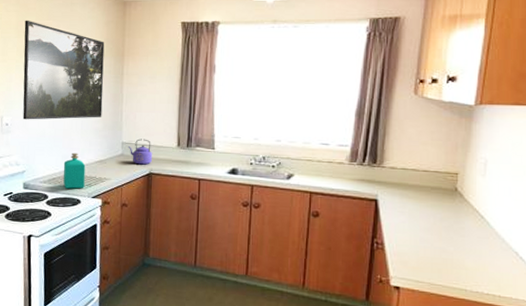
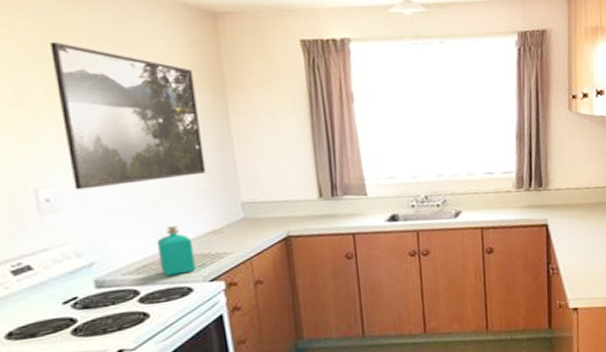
kettle: present [128,138,152,165] -> none [251,194,288,228]

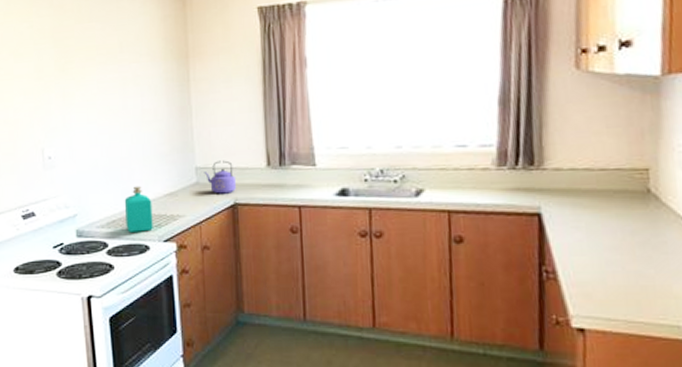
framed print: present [50,41,206,190] -> none [61,24,167,150]
kettle: none [251,194,288,228] -> present [204,160,236,194]

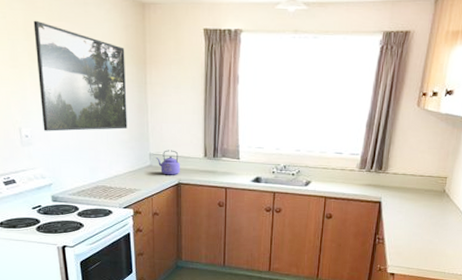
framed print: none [61,24,167,150] -> present [33,20,127,132]
soap bottle: present [124,186,153,232] -> none [91,164,115,200]

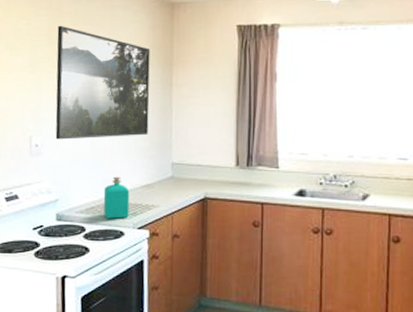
soap bottle: none [91,164,115,200] -> present [103,176,130,219]
kettle: present [156,150,180,175] -> none [179,158,207,188]

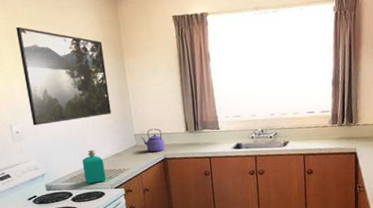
kettle: none [179,158,207,188] -> present [141,128,165,153]

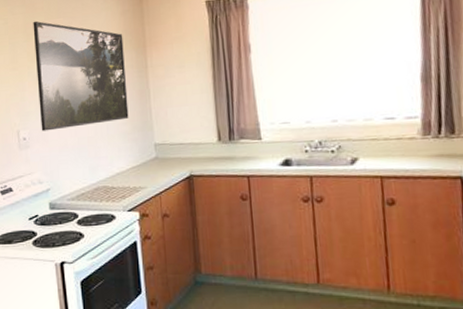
soap bottle: present [82,150,106,184] -> none [91,161,118,204]
kettle: present [141,128,165,153] -> none [162,137,191,167]

